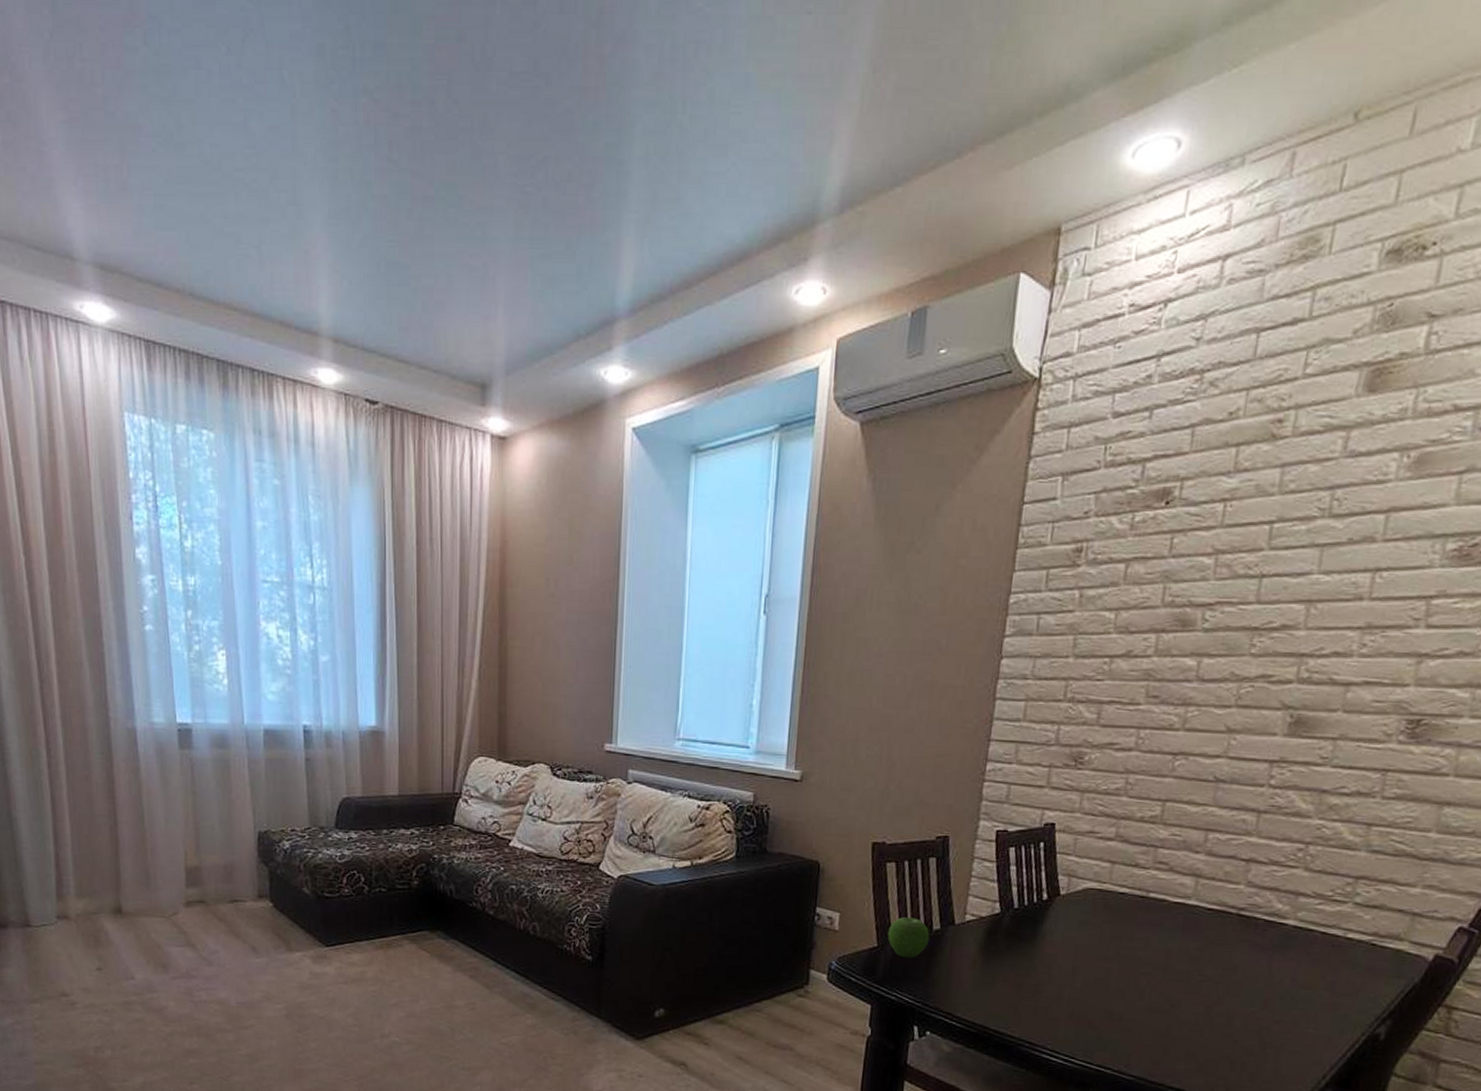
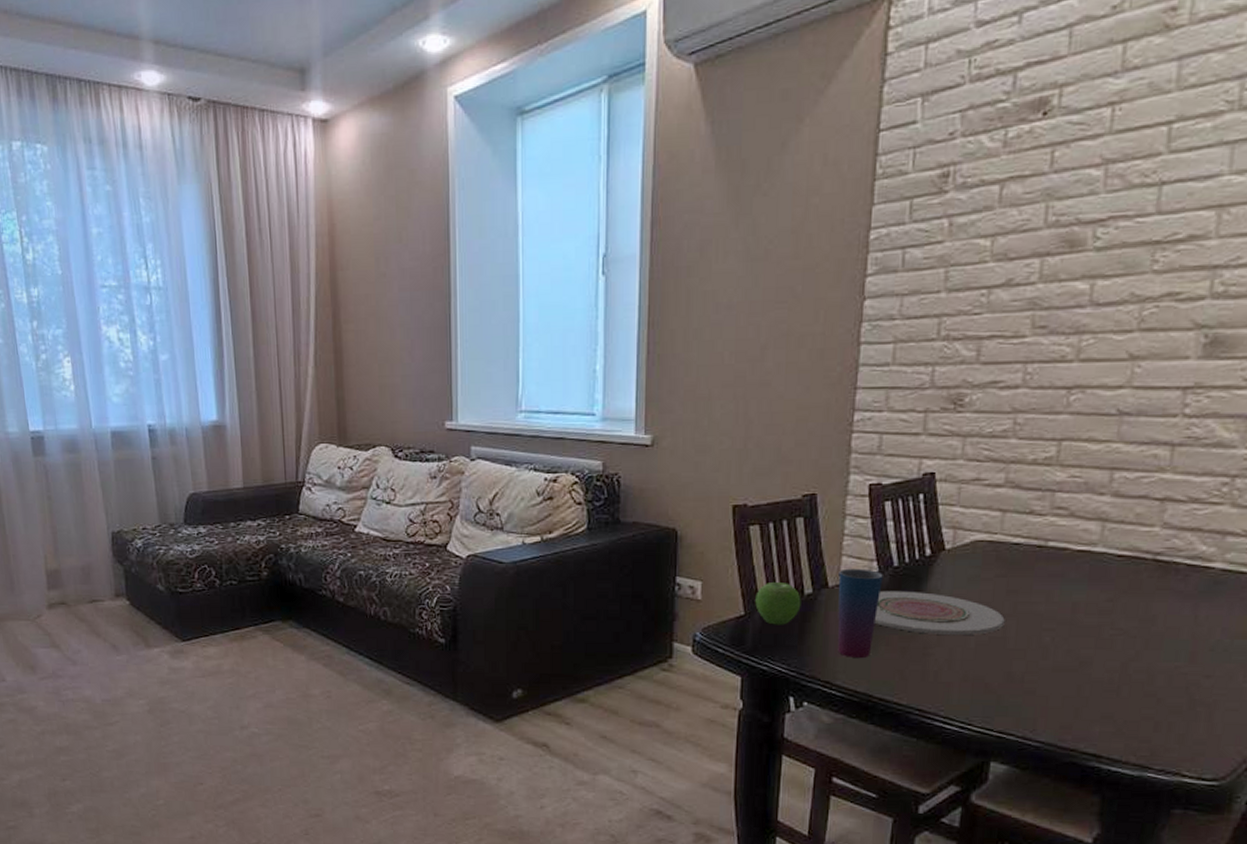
cup: none [960,908,1004,993] -> present [837,568,883,659]
plate: none [993,930,1109,976] -> present [874,590,1005,636]

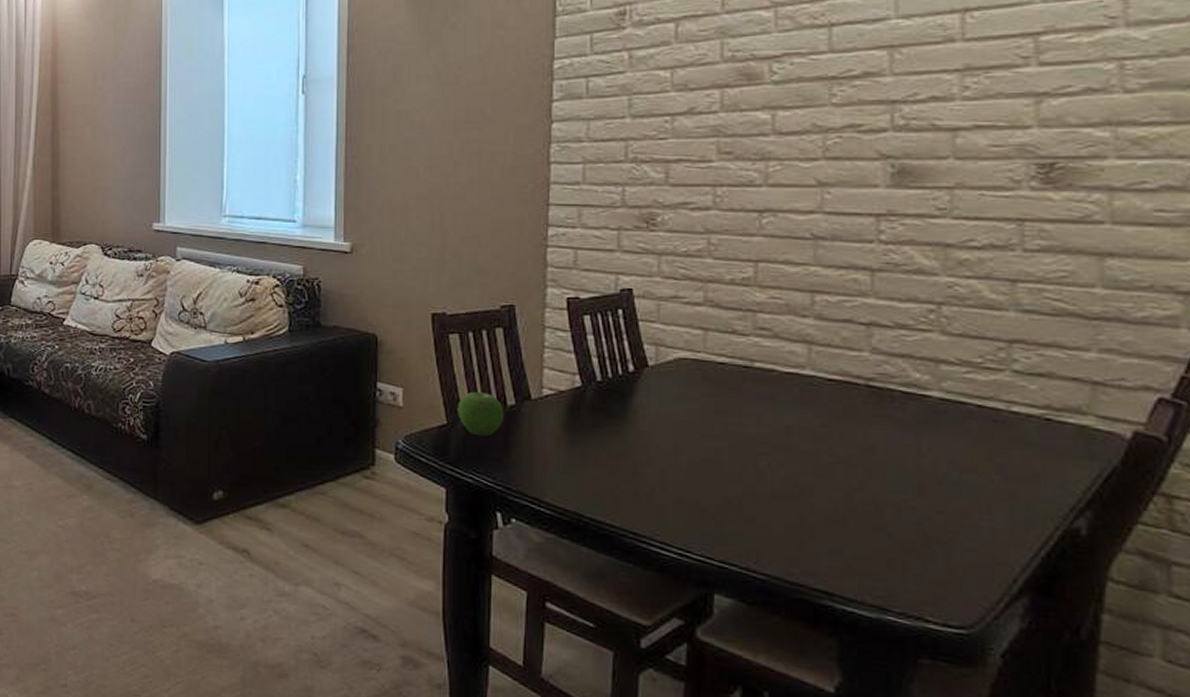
cup: present [837,568,883,659] -> none [541,381,586,475]
plate: present [874,590,1005,636] -> none [580,405,716,456]

